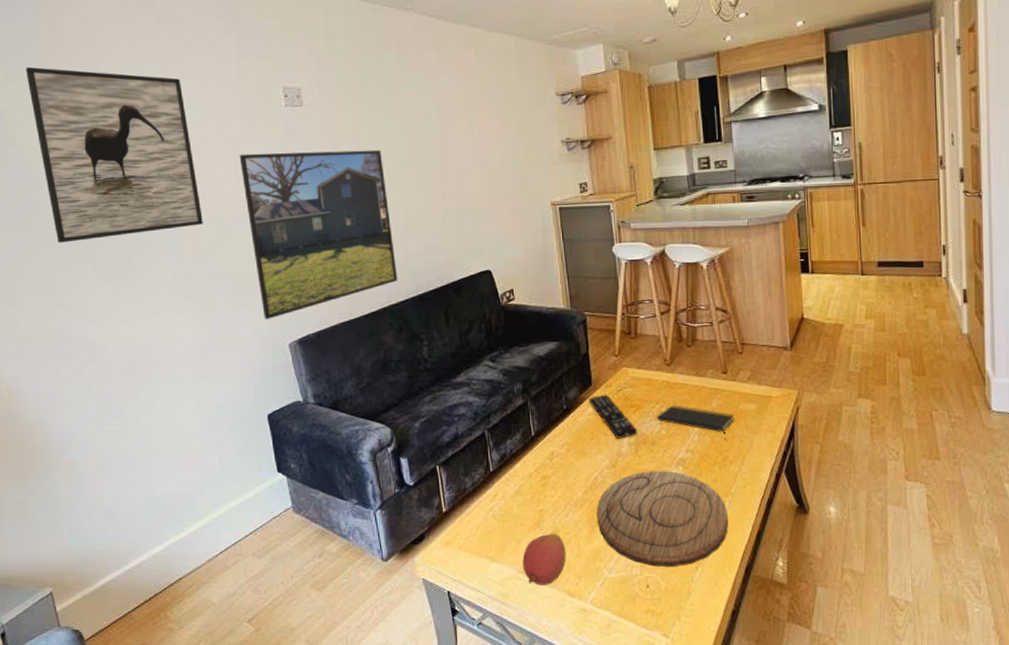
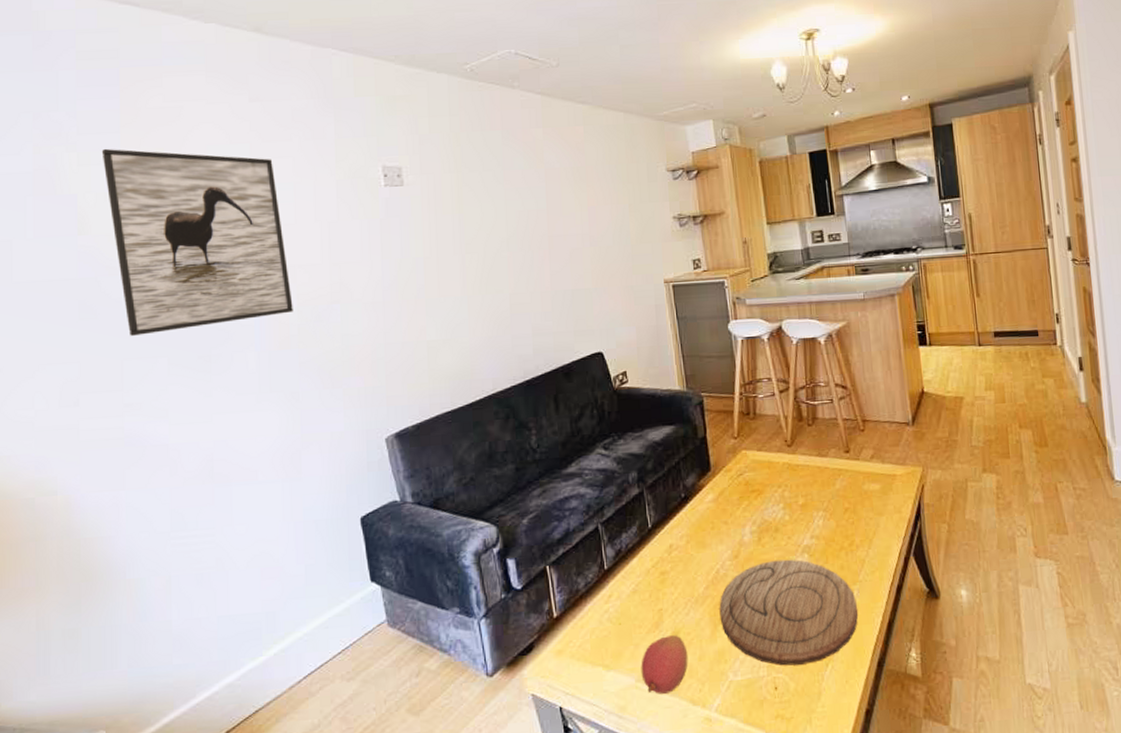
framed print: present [239,149,398,319] -> none [334,229,505,412]
remote control: present [588,394,638,439] -> none [707,479,760,527]
notepad: present [657,405,734,440] -> none [779,488,859,523]

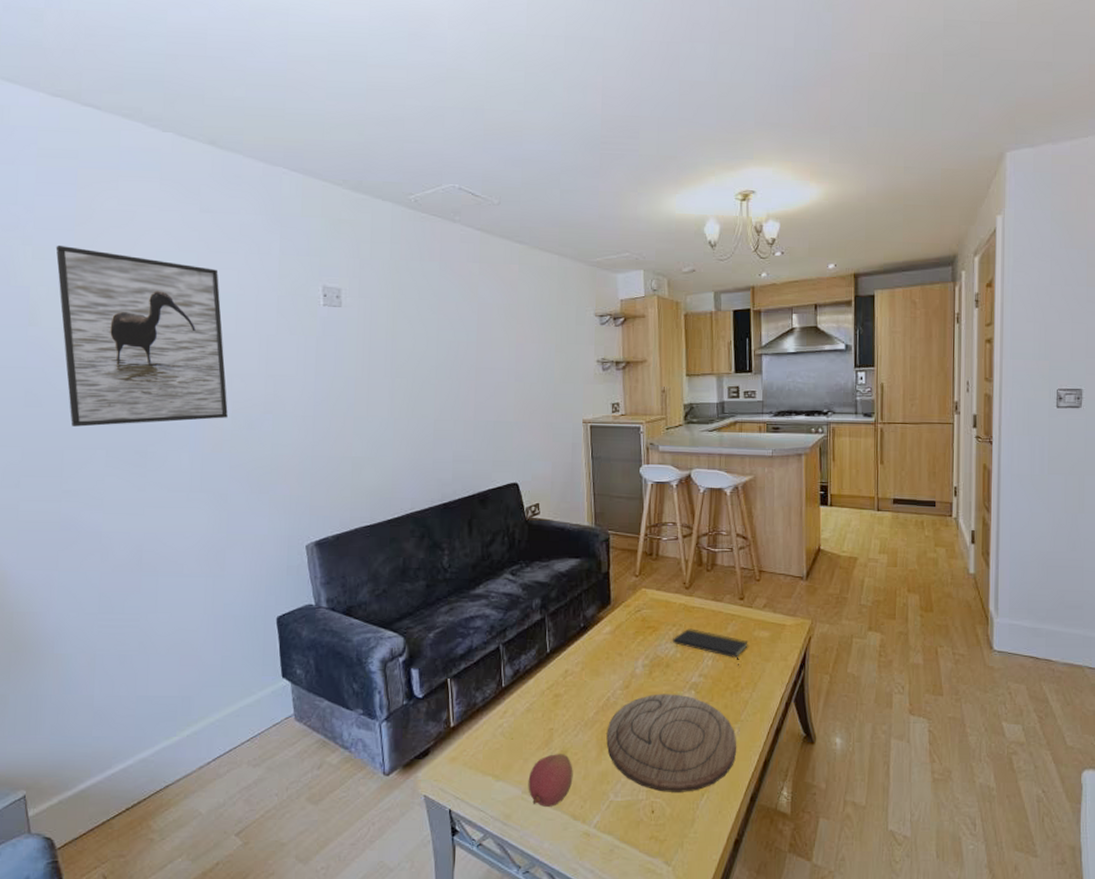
notepad: none [779,488,859,523] -> present [673,628,748,666]

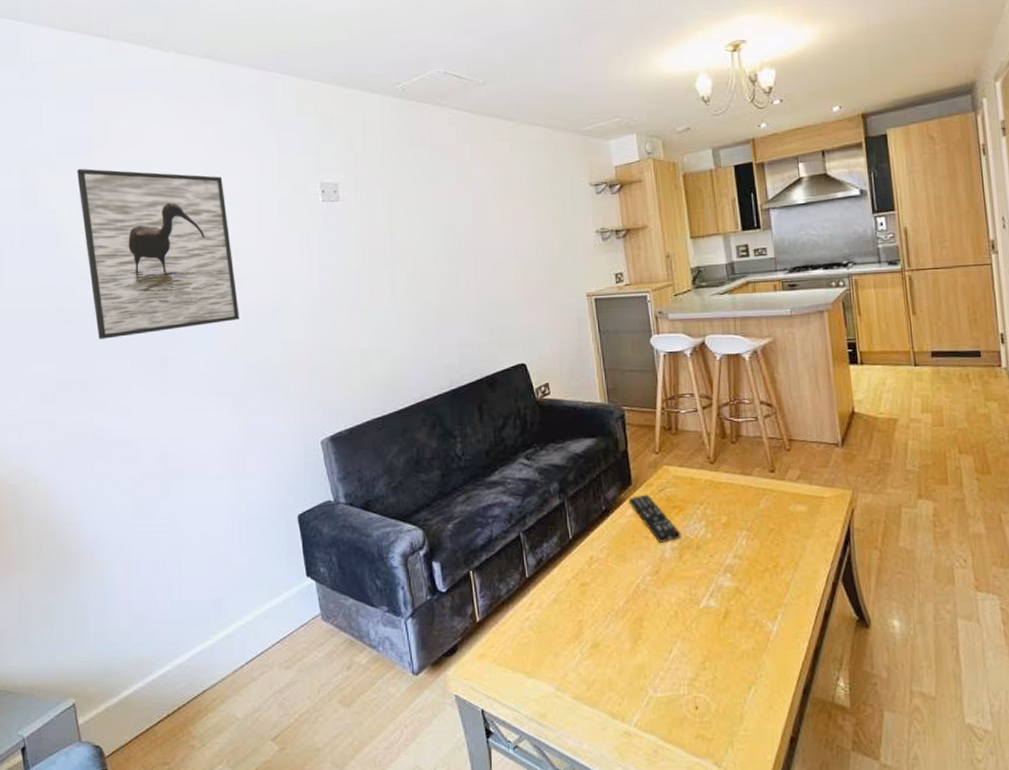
fruit: present [528,754,573,807] -> none [561,647,608,705]
remote control: none [606,614,653,660] -> present [628,494,682,543]
cutting board: present [606,694,737,792] -> none [639,578,783,686]
notepad: present [673,628,748,666] -> none [701,506,784,545]

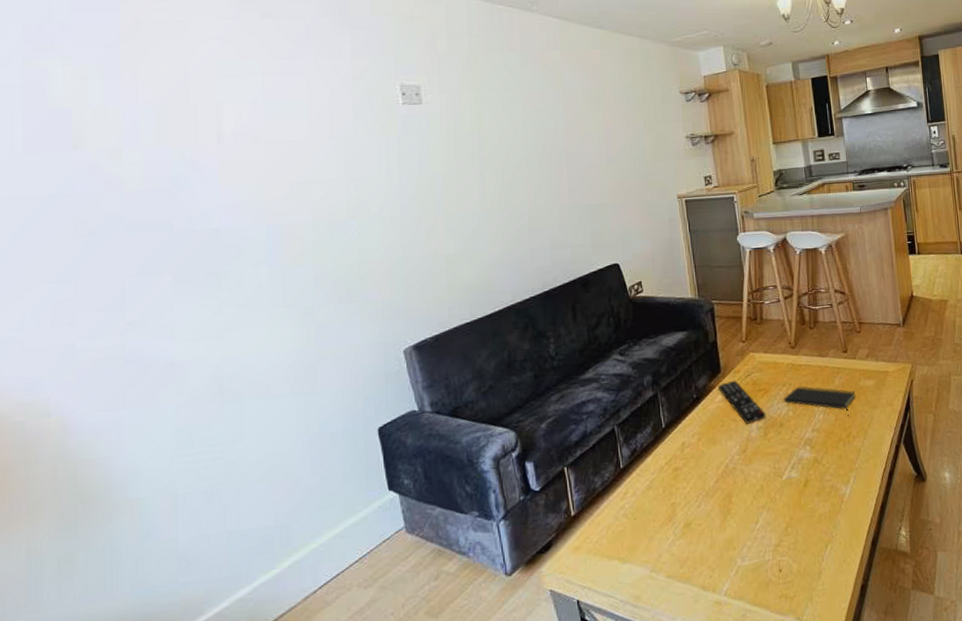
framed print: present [76,168,239,339] -> none [99,62,308,253]
notepad: none [701,506,784,545] -> present [784,386,856,417]

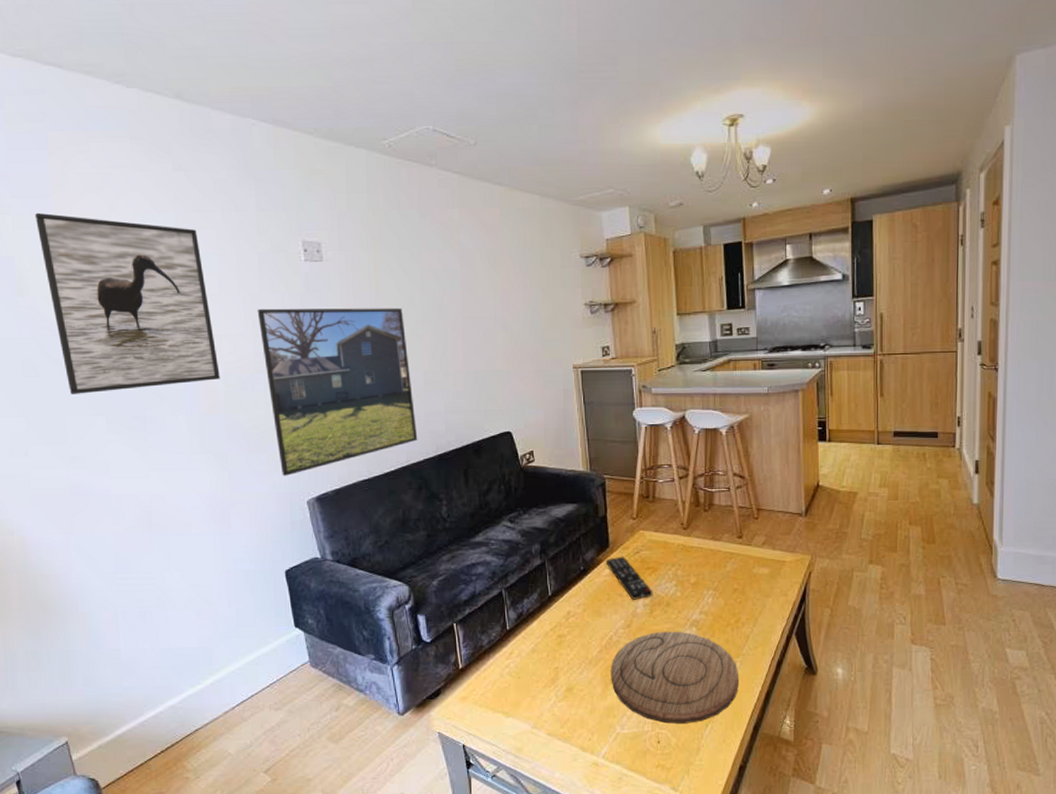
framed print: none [99,62,308,253] -> present [34,212,220,394]
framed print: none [350,147,523,326] -> present [257,307,418,476]
cutting board: none [728,451,855,549] -> present [611,631,739,724]
notepad: present [784,386,856,417] -> none [672,568,748,603]

